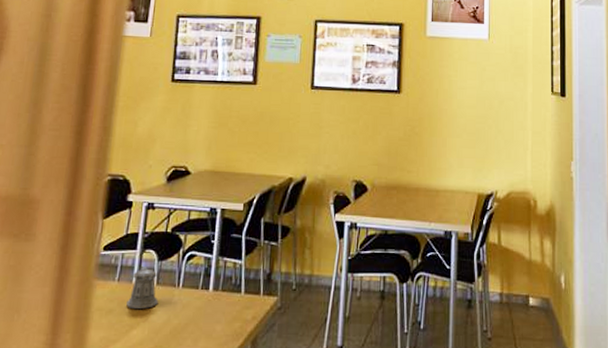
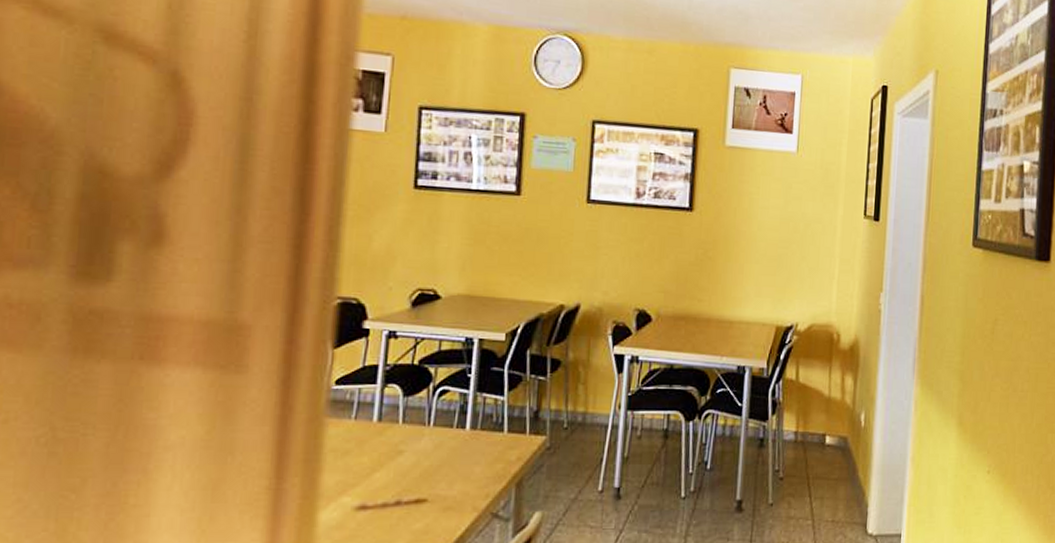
pepper shaker: present [126,267,158,309] -> none [366,403,405,449]

